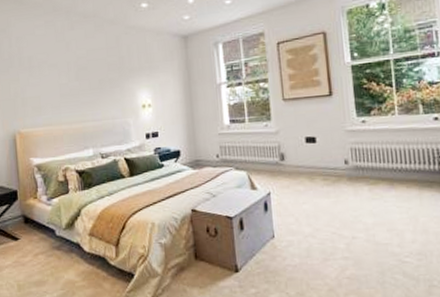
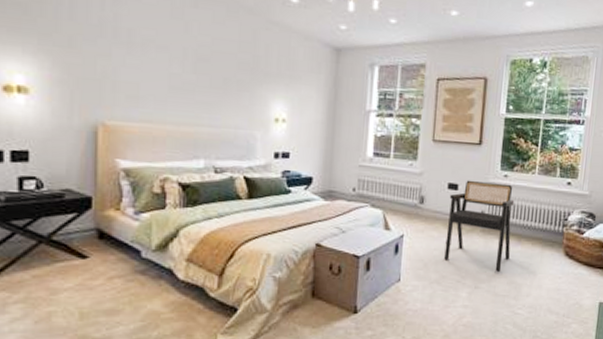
armchair: none [309,129,385,219] -> present [444,180,515,272]

